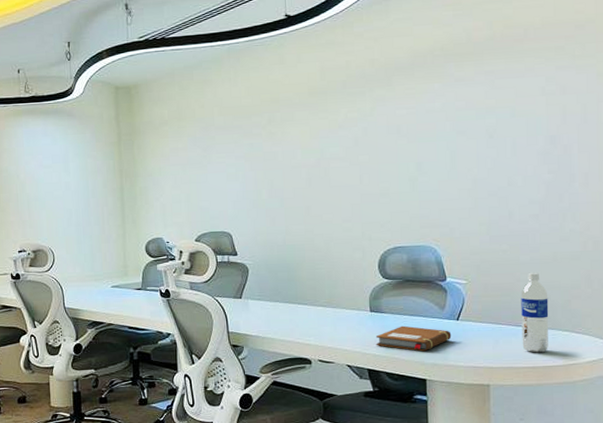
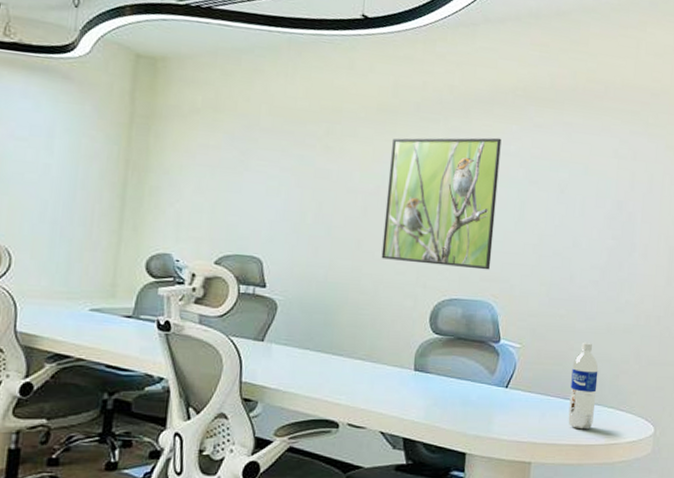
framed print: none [325,98,429,220] -> present [381,137,502,270]
notebook: present [375,325,452,352] -> none [416,389,499,421]

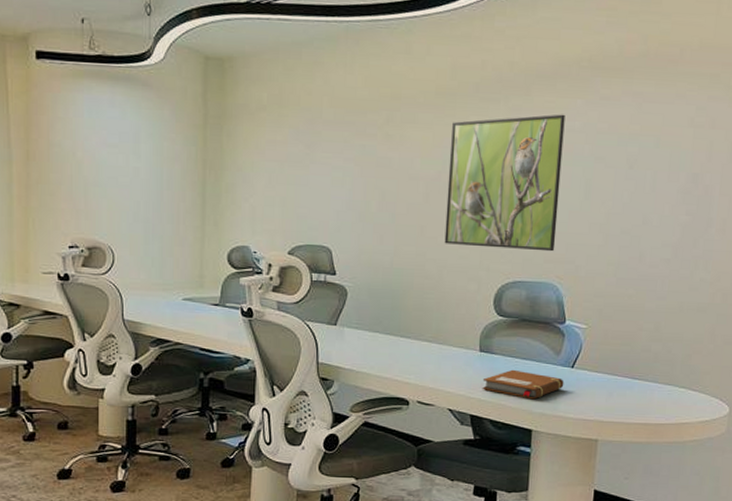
notebook: none [416,389,499,421] -> present [482,369,564,400]
water bottle: present [568,343,599,430] -> none [636,323,669,409]

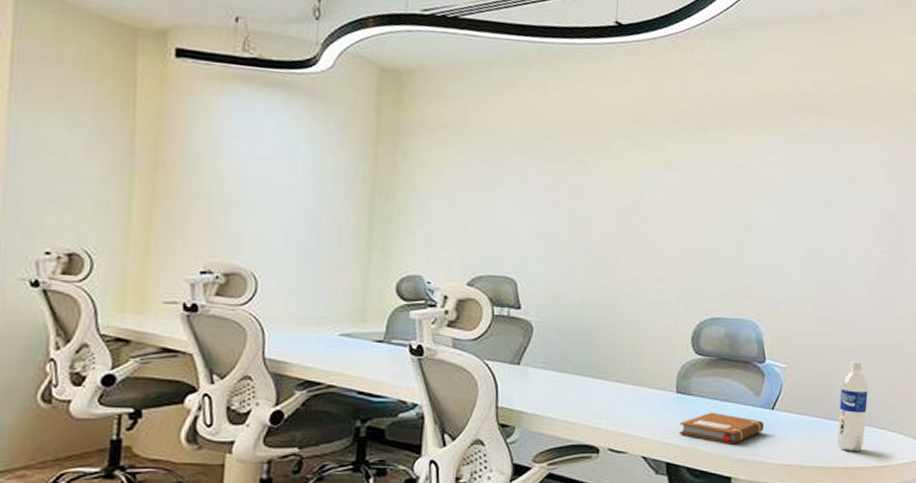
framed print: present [444,114,565,252] -> none [640,148,764,288]
water bottle: none [636,323,669,409] -> present [837,362,869,452]

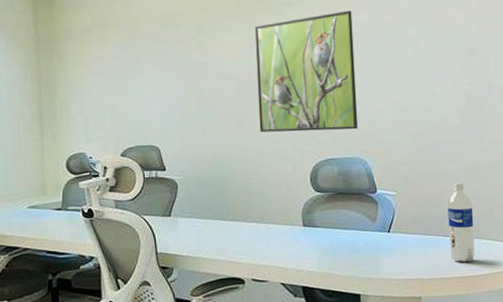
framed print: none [640,148,764,288] -> present [254,10,359,133]
notebook: present [678,412,765,445] -> none [309,239,384,266]

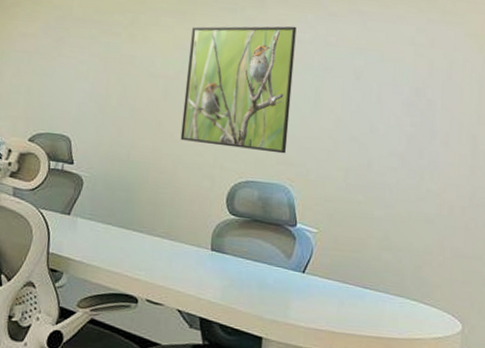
water bottle: present [447,183,475,263] -> none [368,231,400,322]

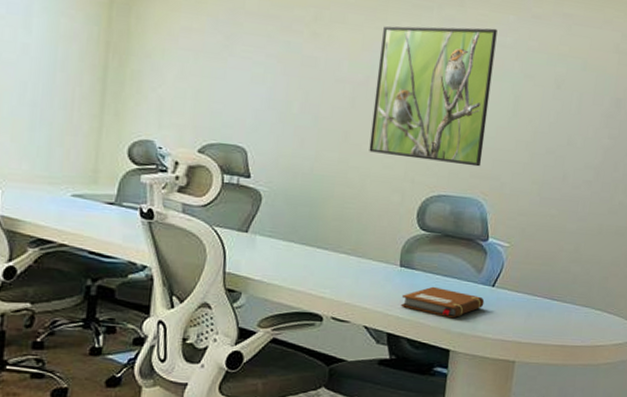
notebook: none [212,271,295,305] -> present [400,286,485,319]

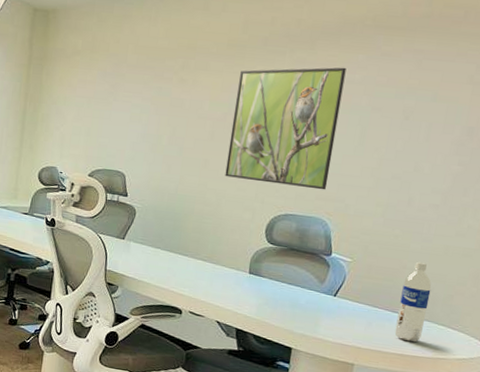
notebook: present [400,286,485,319] -> none [248,292,326,321]
water bottle: none [554,244,588,331] -> present [394,262,432,343]

